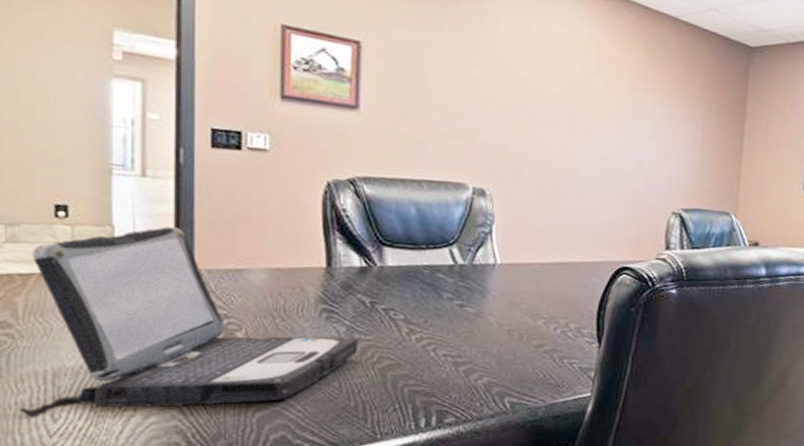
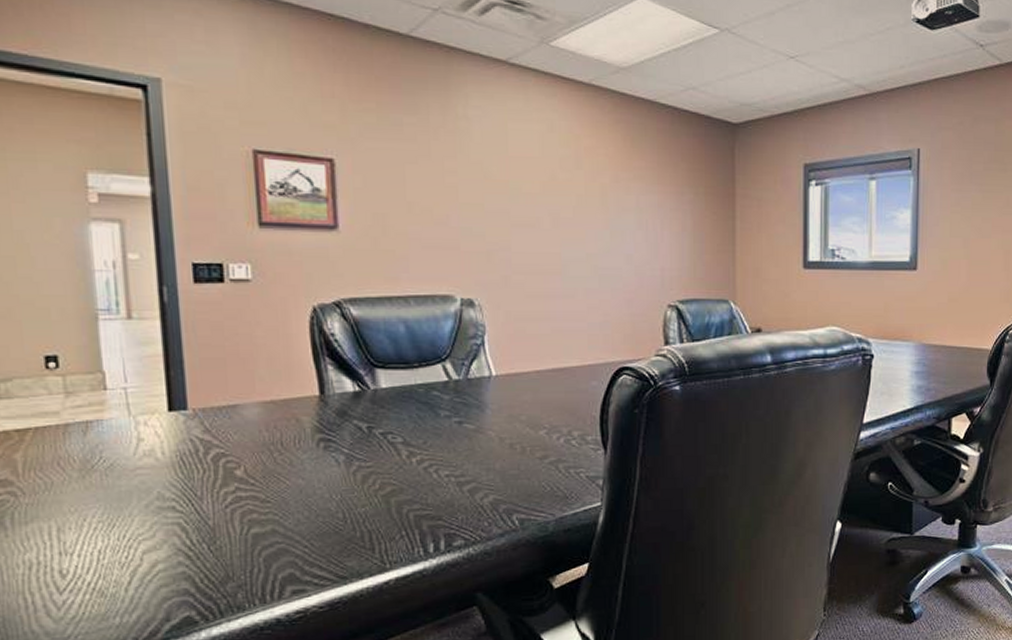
laptop: present [20,226,358,418] -> none [26,368,359,576]

